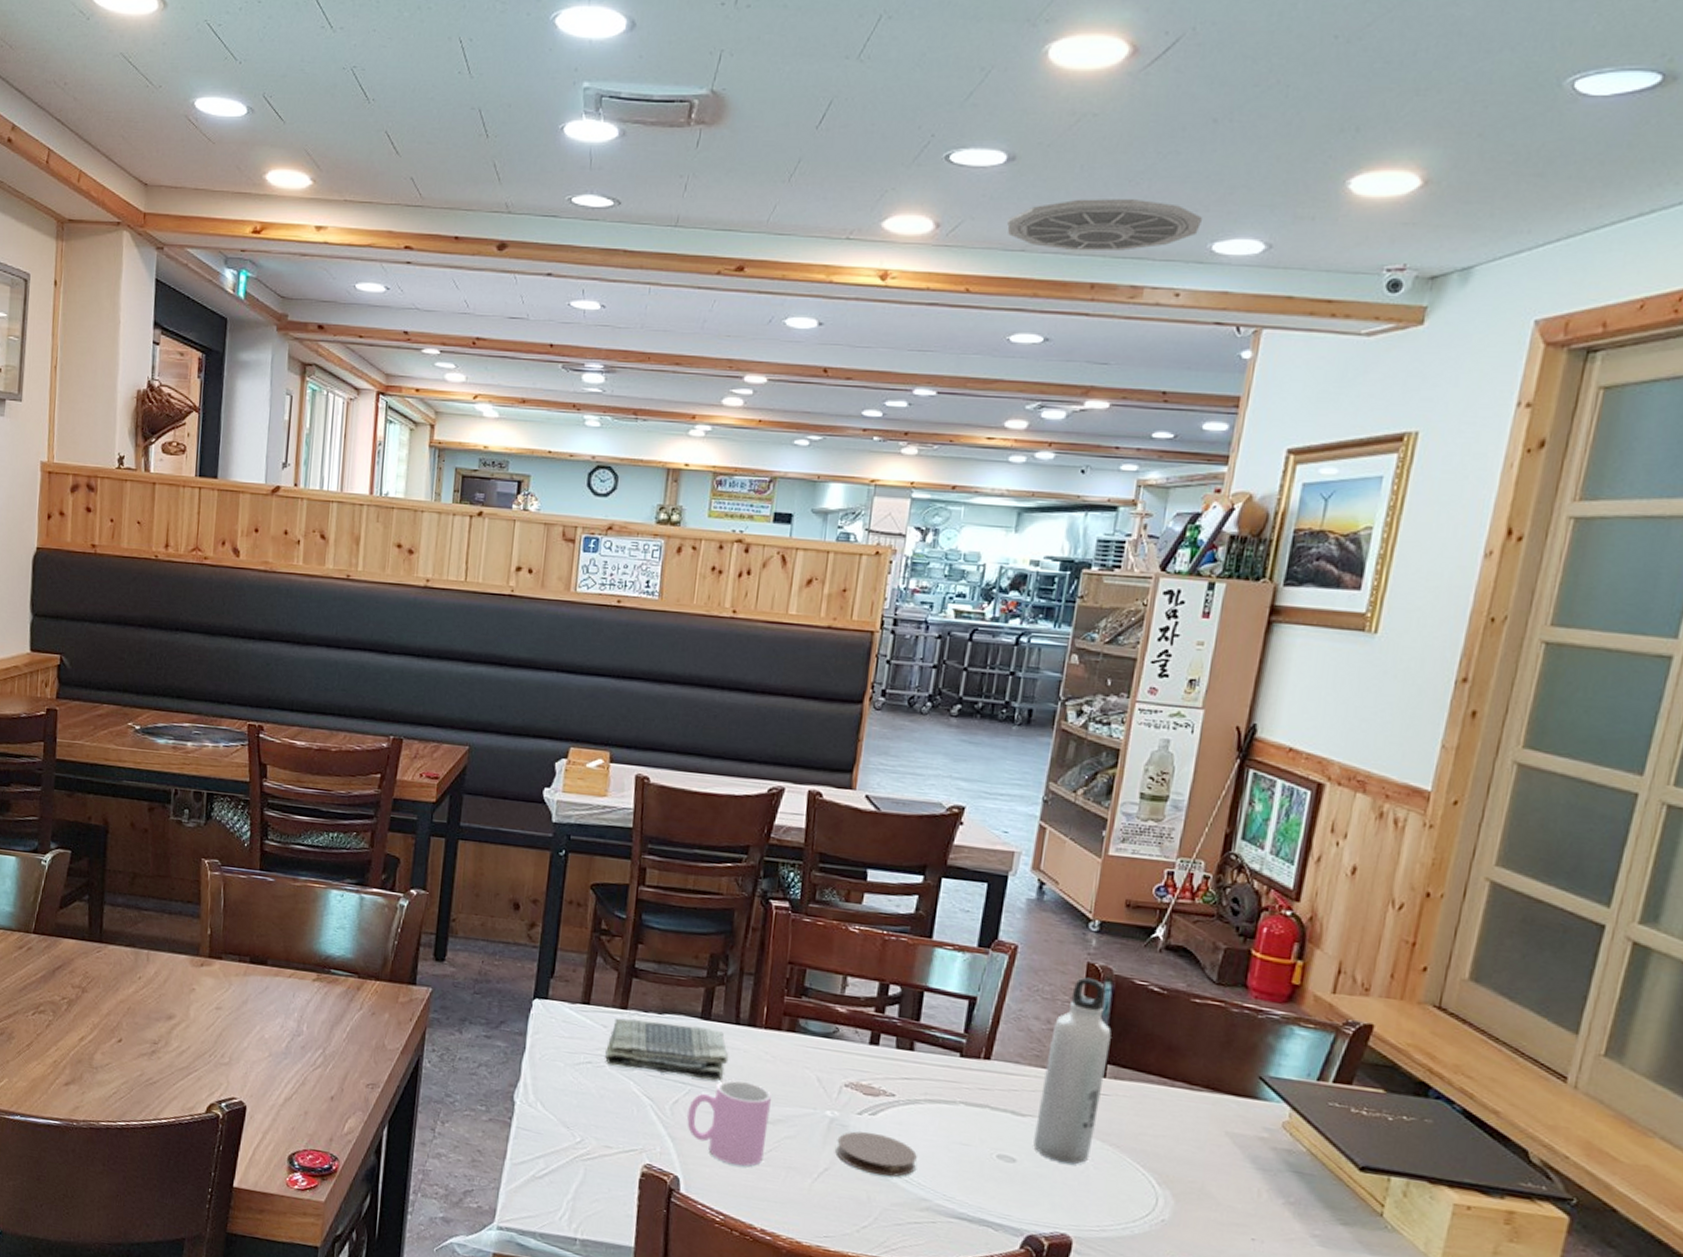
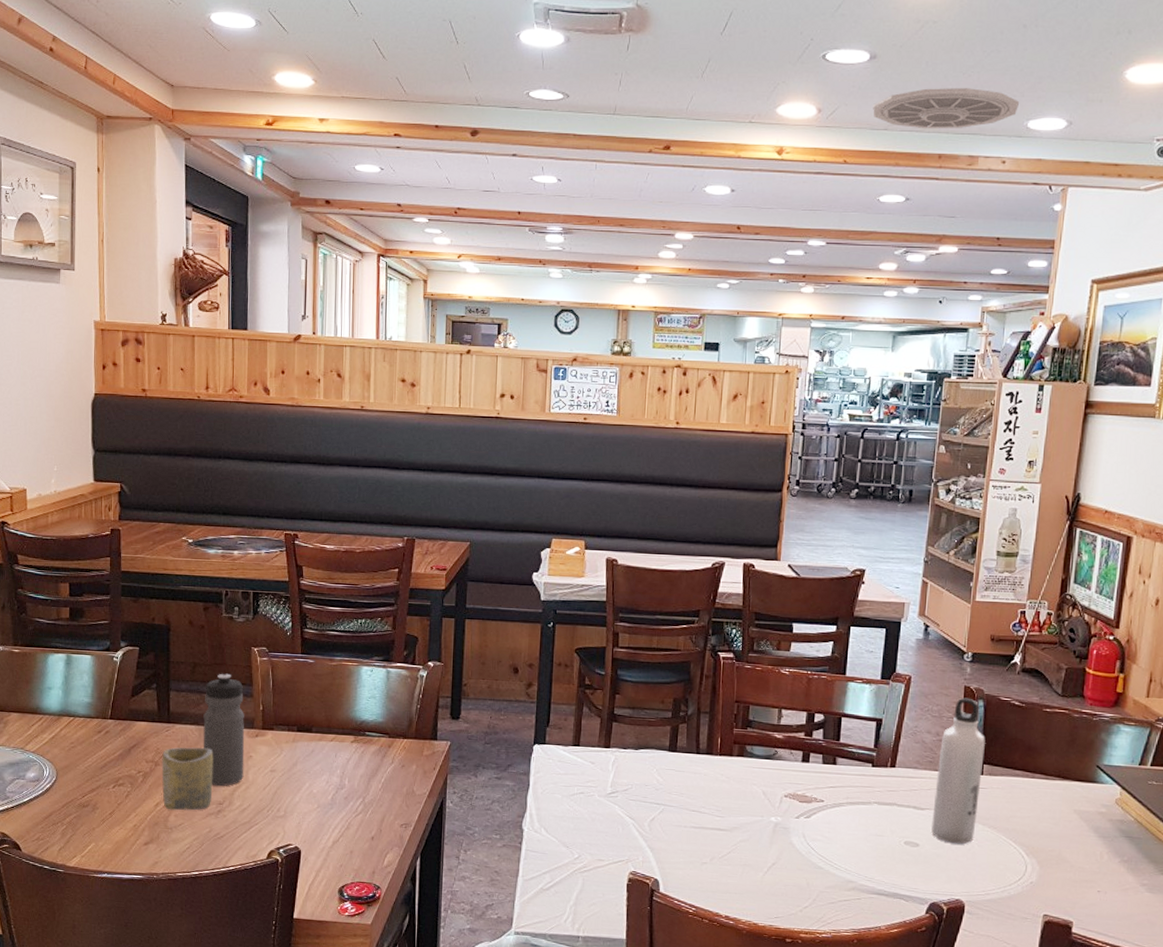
cup: none [89,972,150,1049] -> present [161,747,214,811]
water bottle: none [138,887,189,1023] -> present [203,673,245,787]
dish towel: present [605,1018,729,1082] -> none [594,755,693,801]
cup: present [687,1080,771,1167] -> none [662,798,728,867]
coaster: present [836,1131,917,1177] -> none [780,831,843,866]

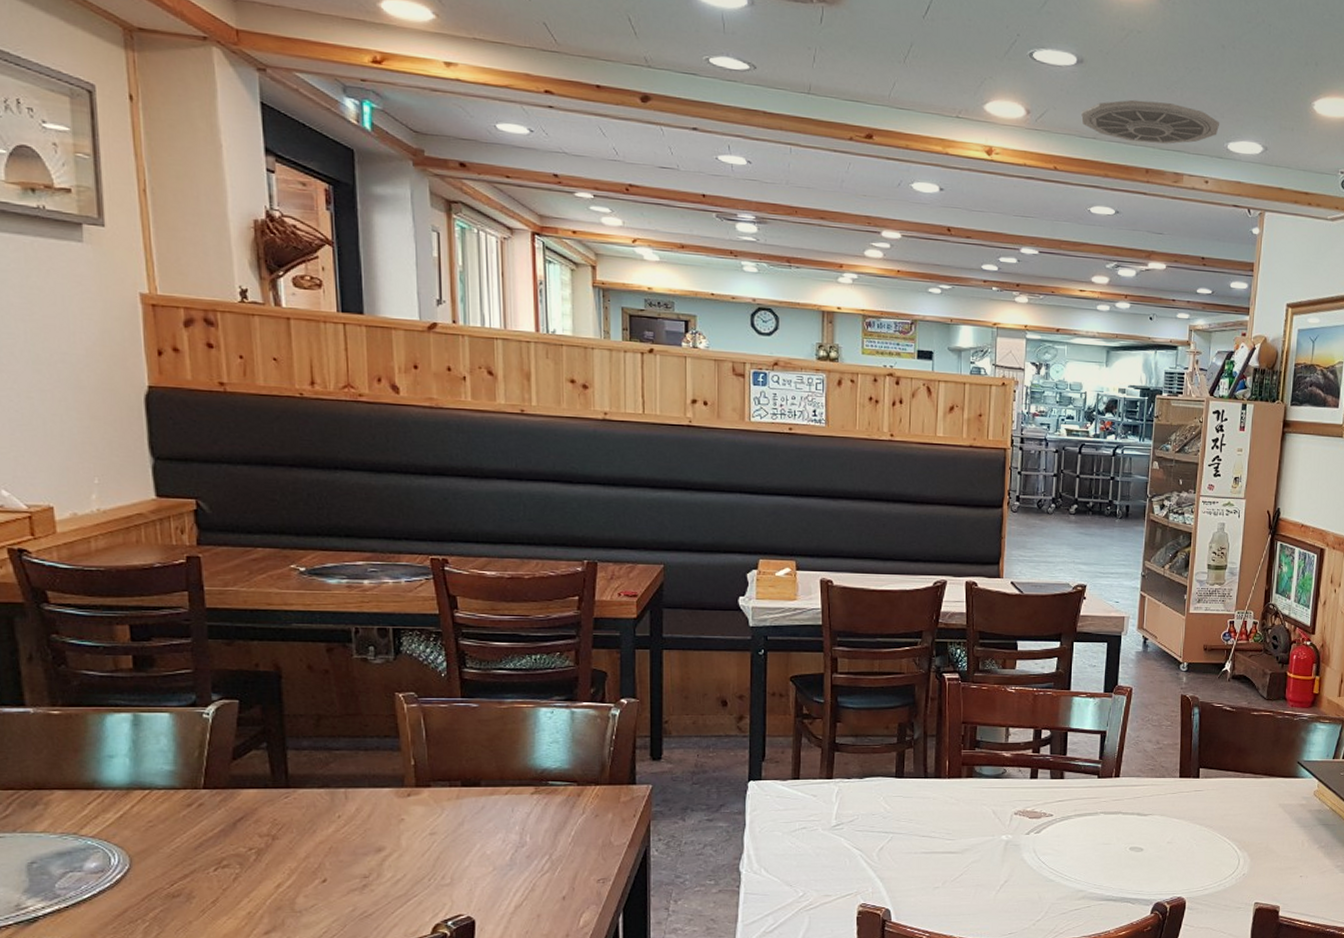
cup: present [161,747,214,811] -> none [281,814,354,891]
water bottle: present [203,673,245,787] -> none [335,725,395,857]
water bottle: present [931,697,985,844] -> none [1154,706,1201,846]

